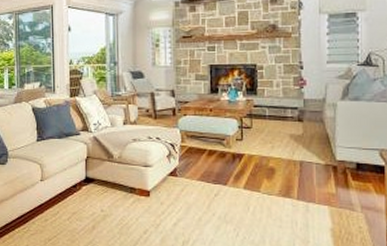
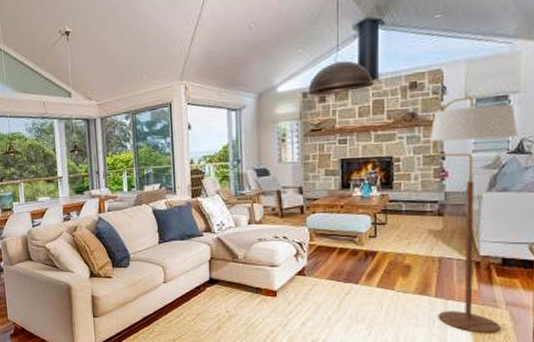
floor lamp: none [289,12,366,237] -> present [429,96,519,334]

